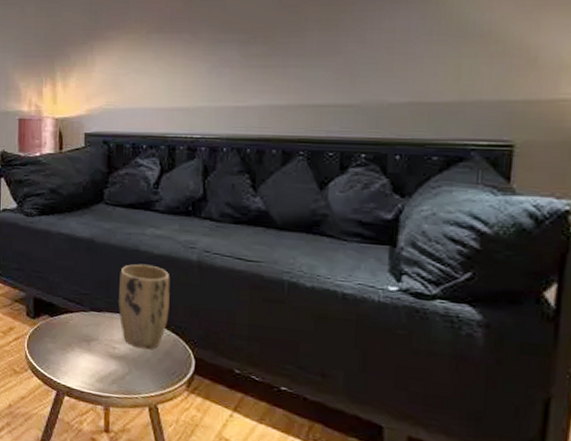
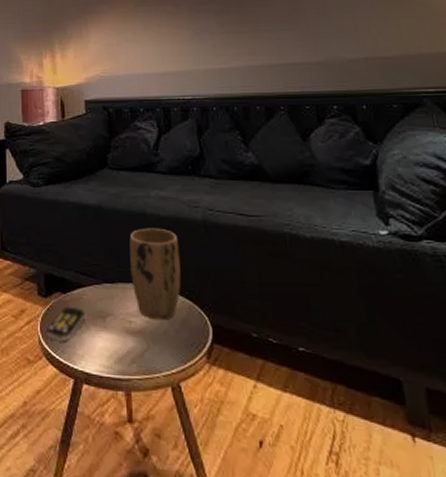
remote control: none [33,328,72,359] -> present [47,306,86,342]

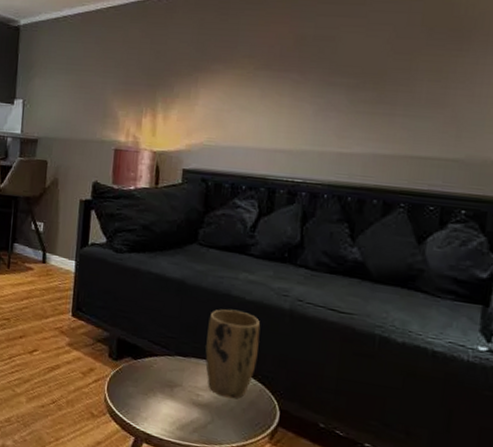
remote control: present [47,306,86,342] -> none [113,371,155,403]

